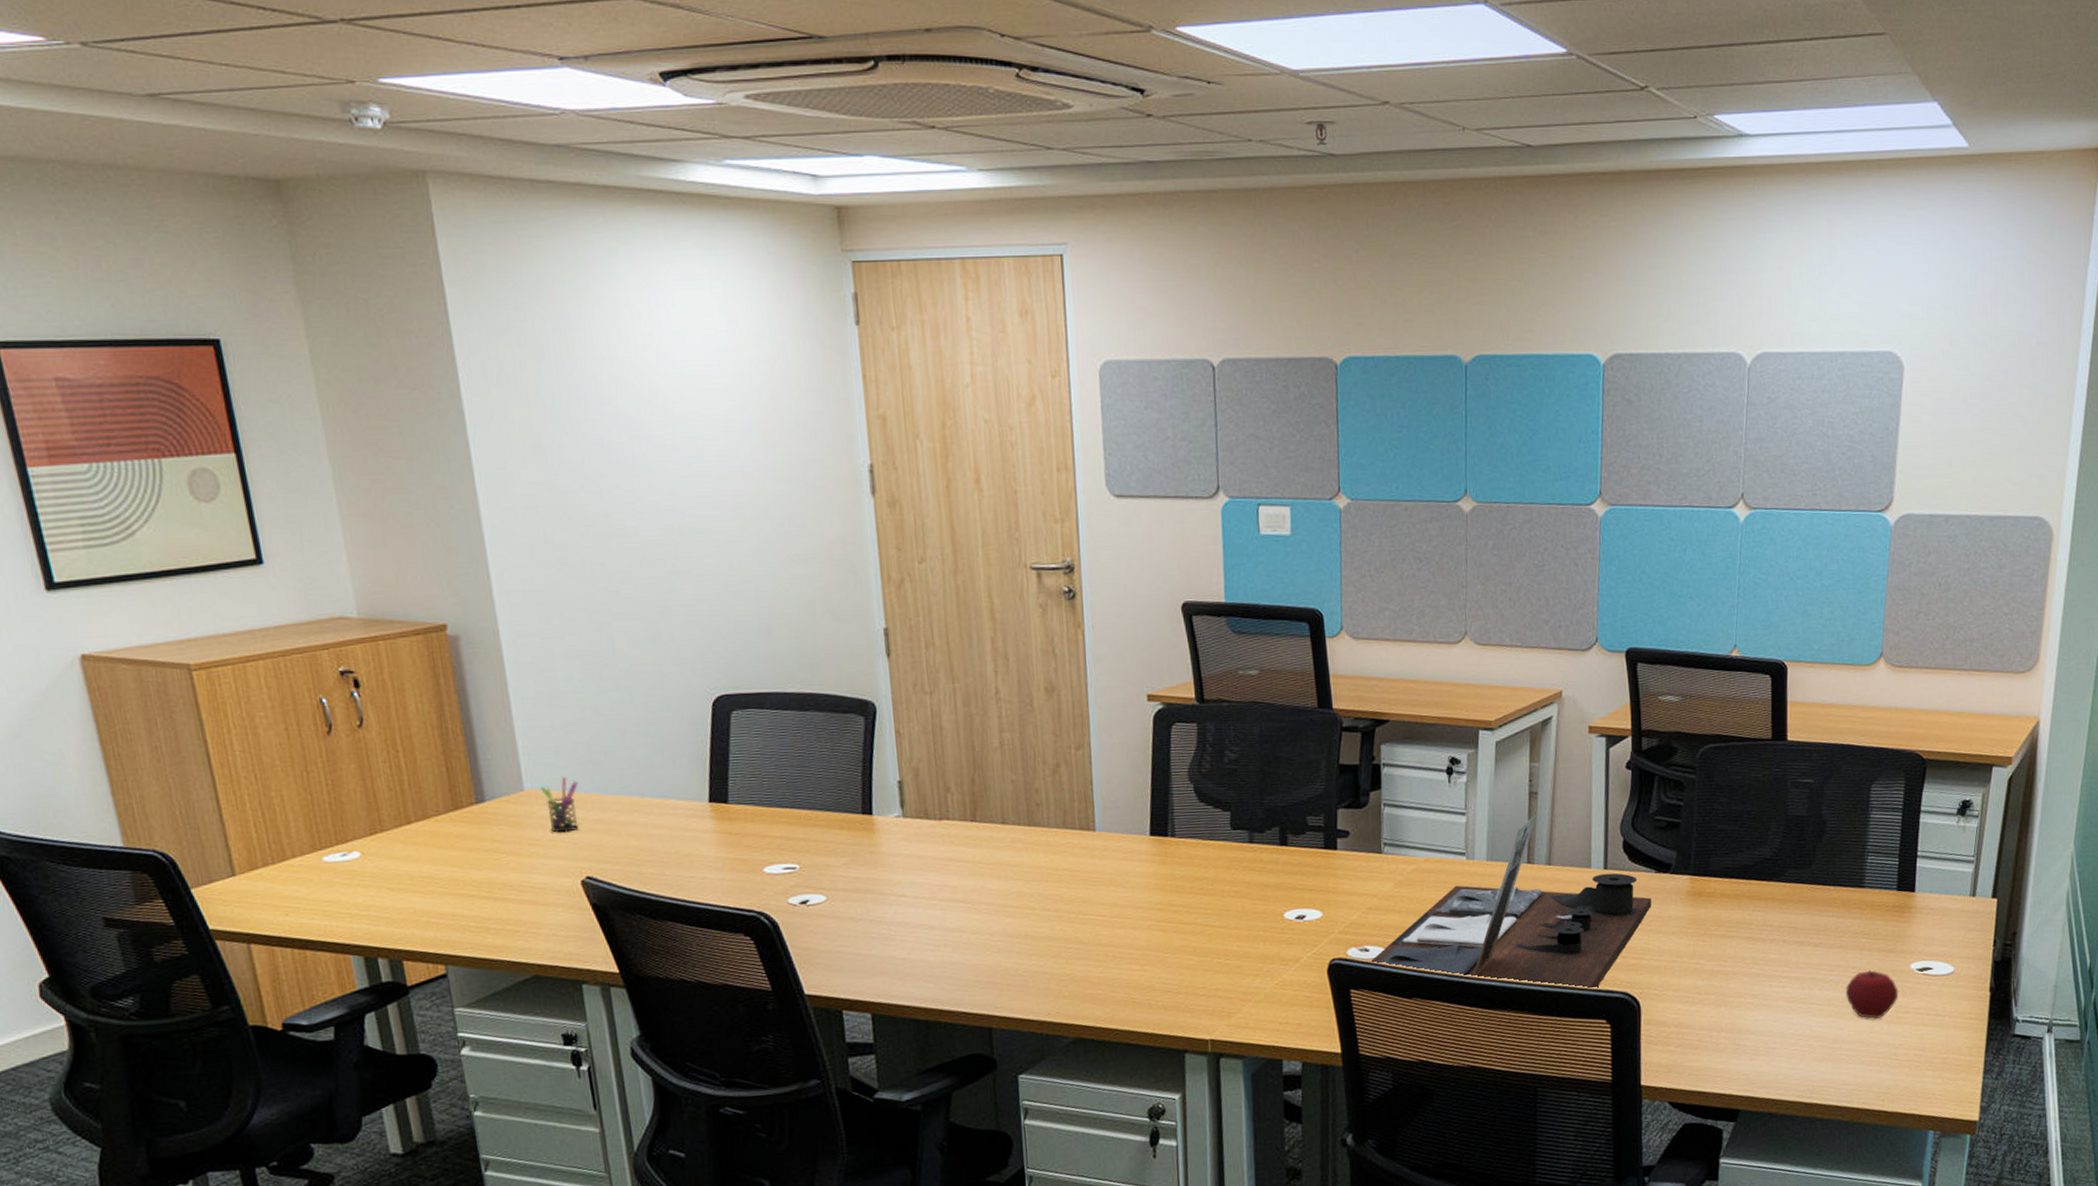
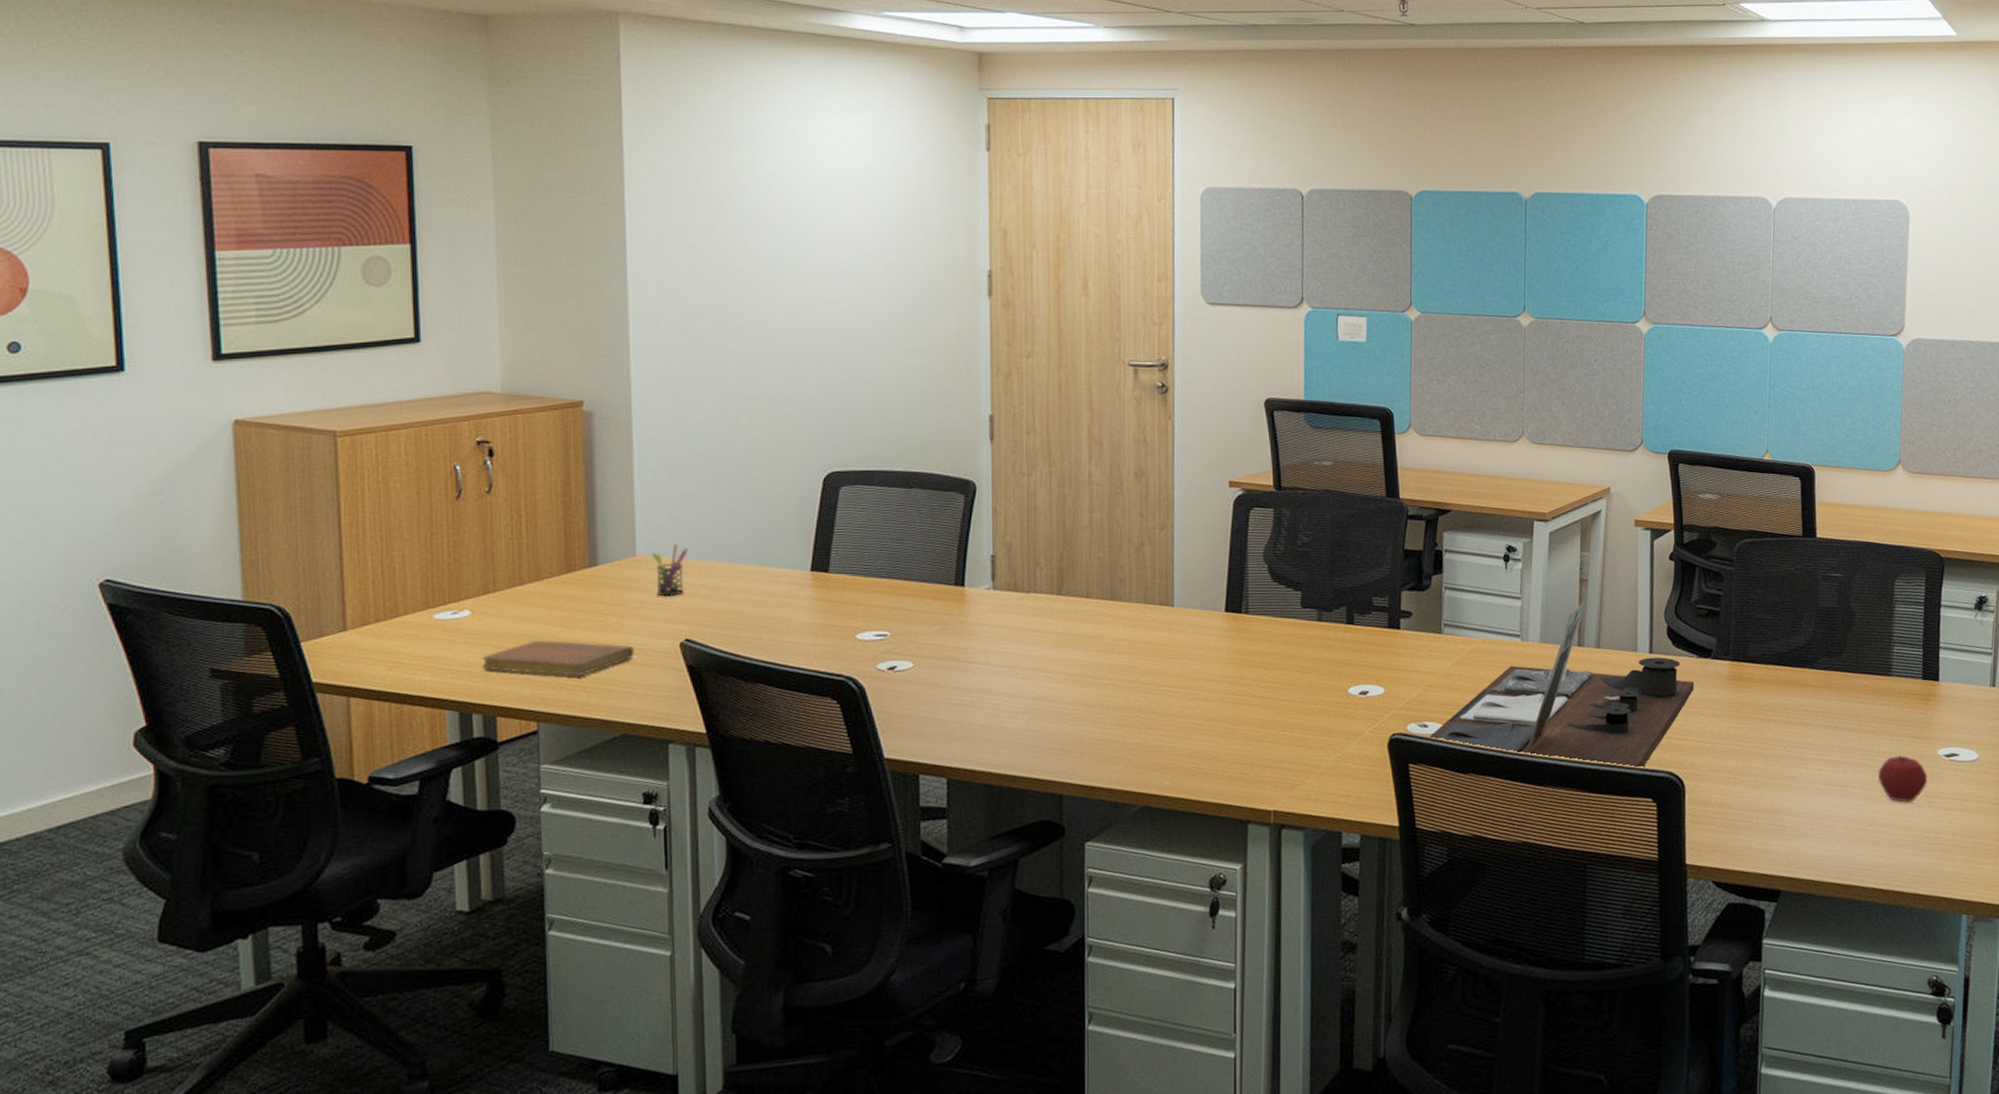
notebook: none [378,881,535,918] -> present [481,640,634,676]

